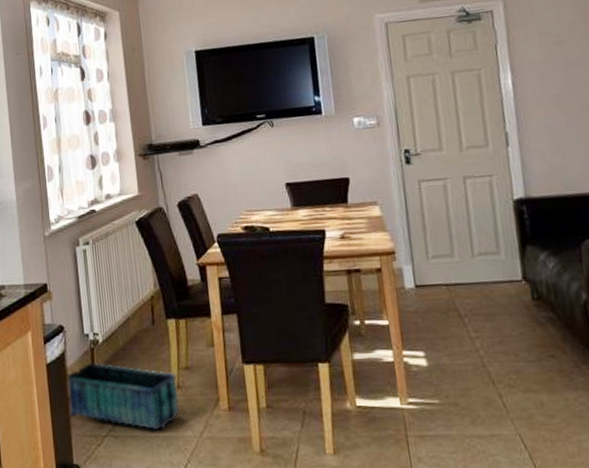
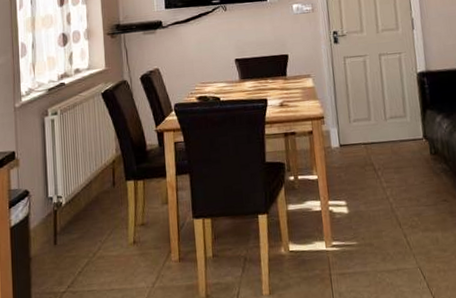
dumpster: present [65,362,179,431] -> none [28,223,134,284]

